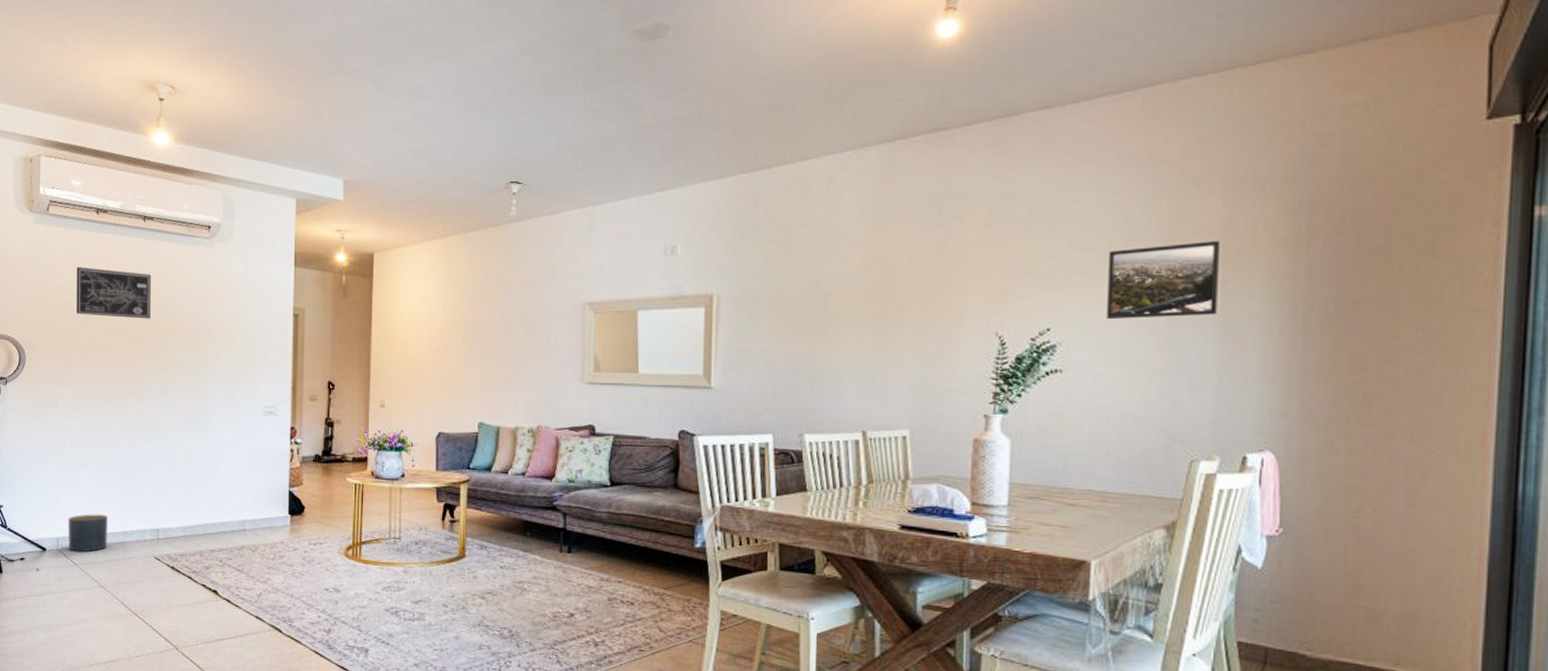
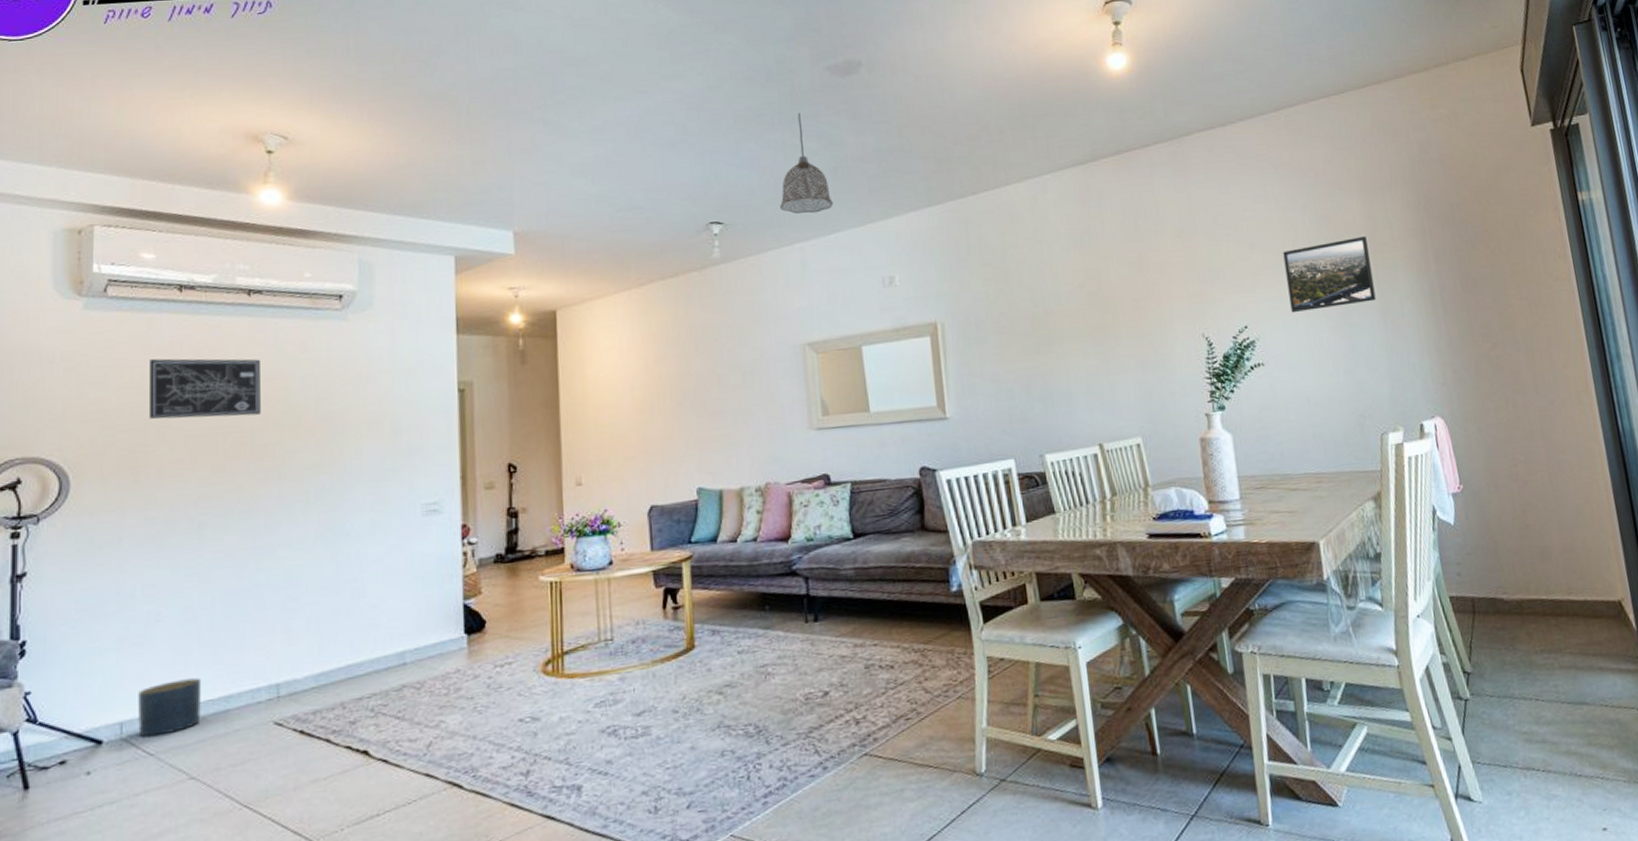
pendant lamp: none [575,76,626,179] -> present [780,112,833,214]

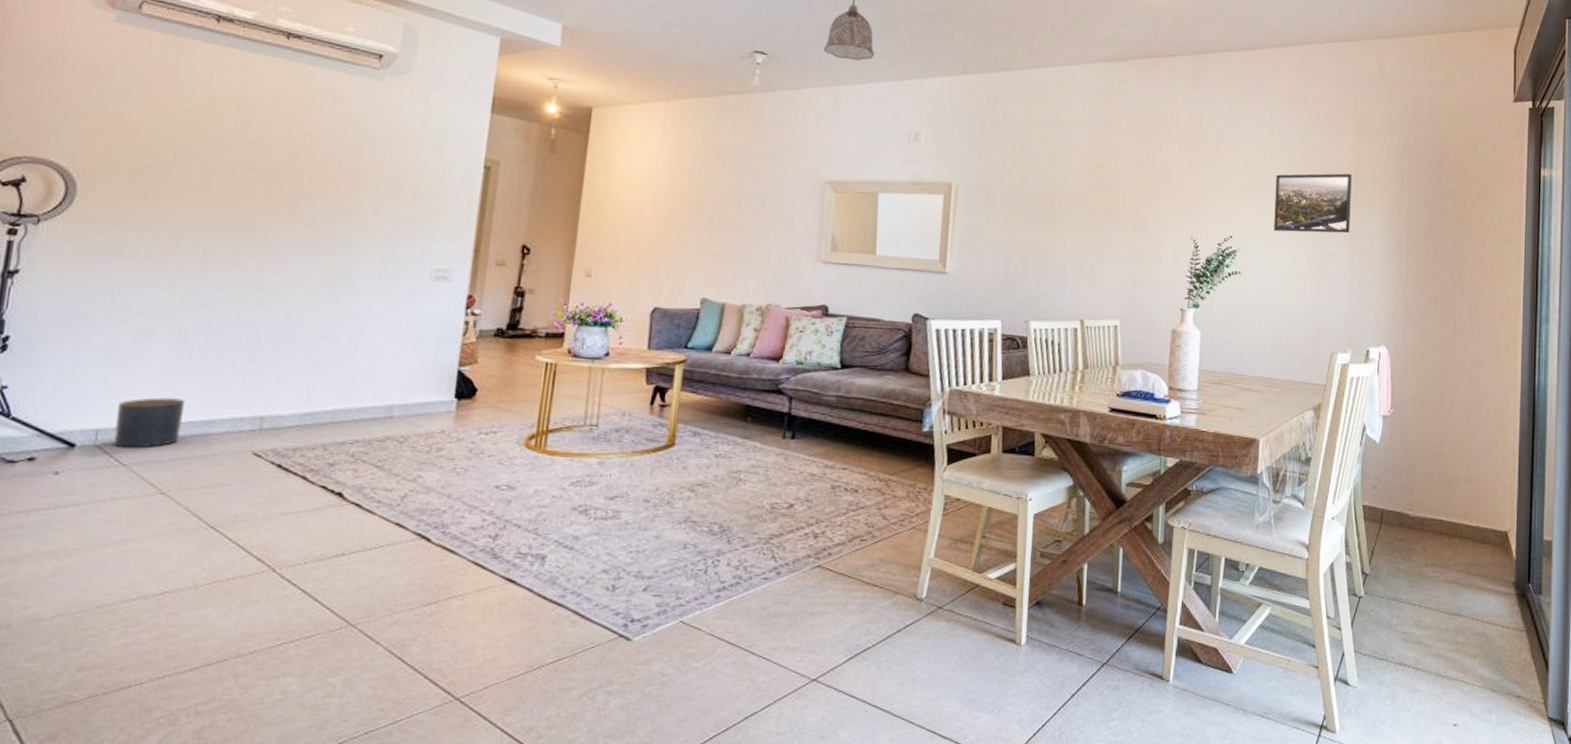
wall art: present [150,358,261,419] -> none [168,83,290,156]

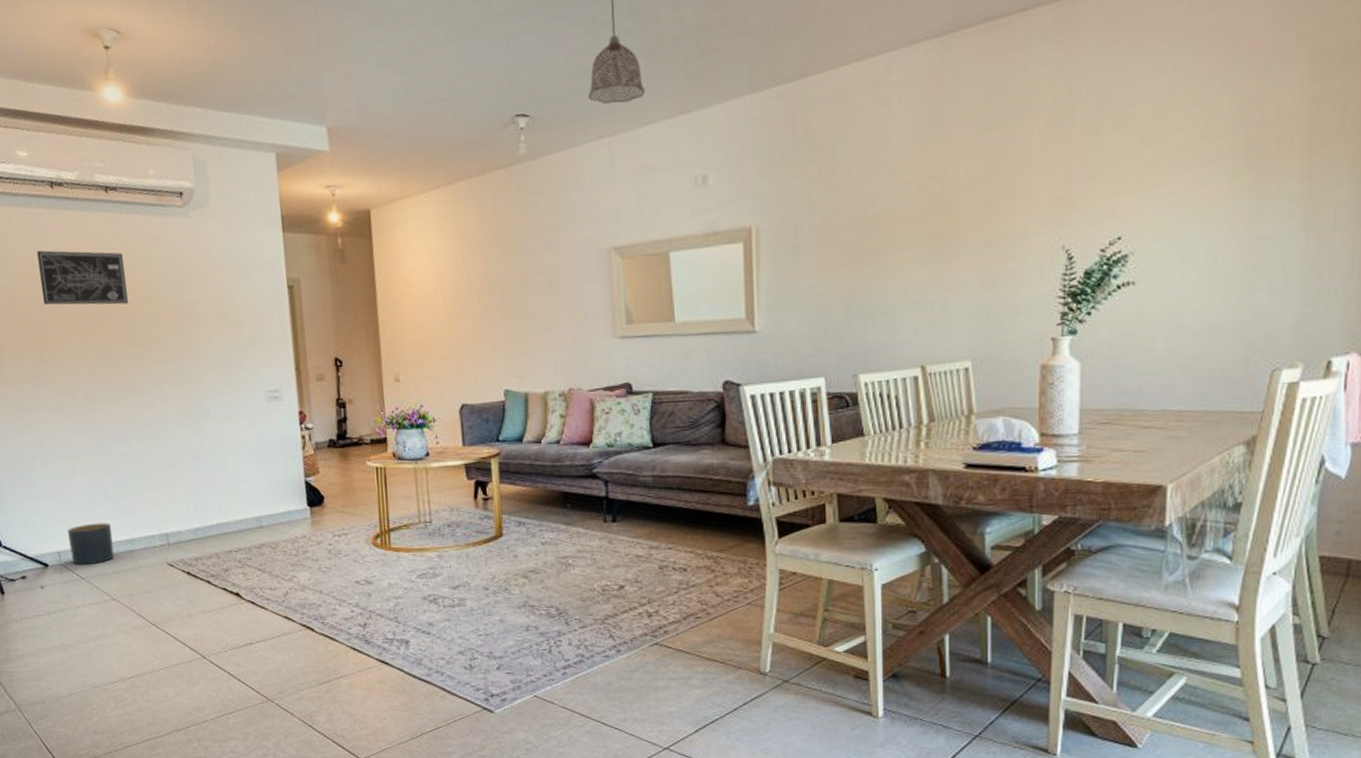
wall art: none [168,83,290,156] -> present [37,250,128,305]
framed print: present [1274,173,1352,234] -> none [1182,124,1305,221]

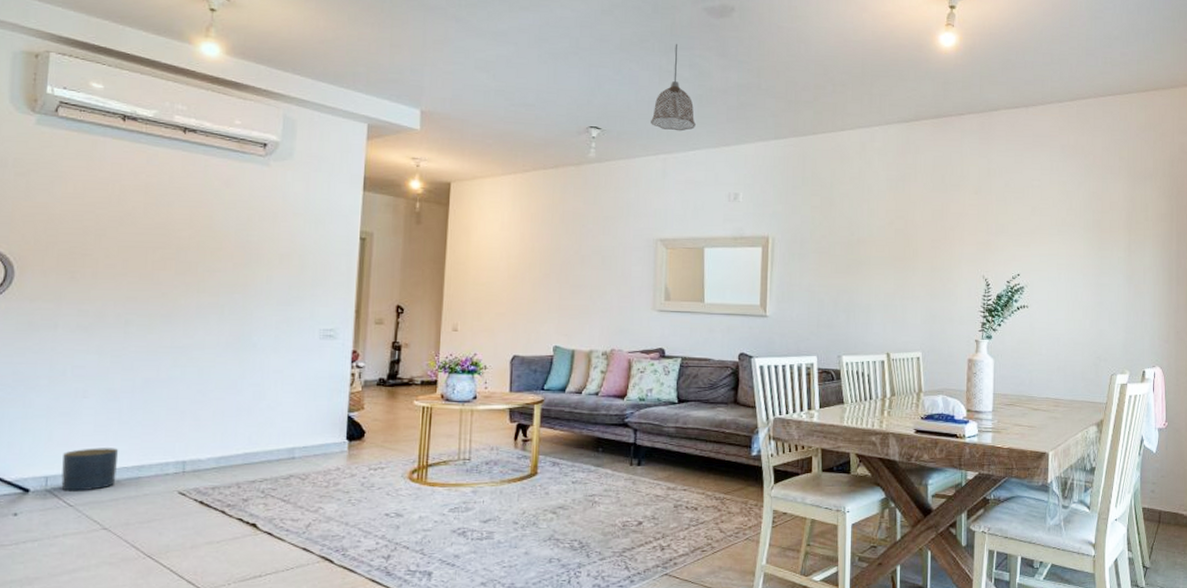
wall art: present [37,250,128,305] -> none [89,176,190,236]

